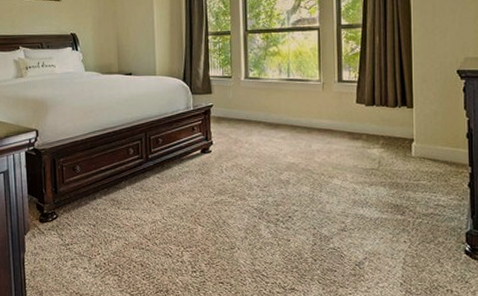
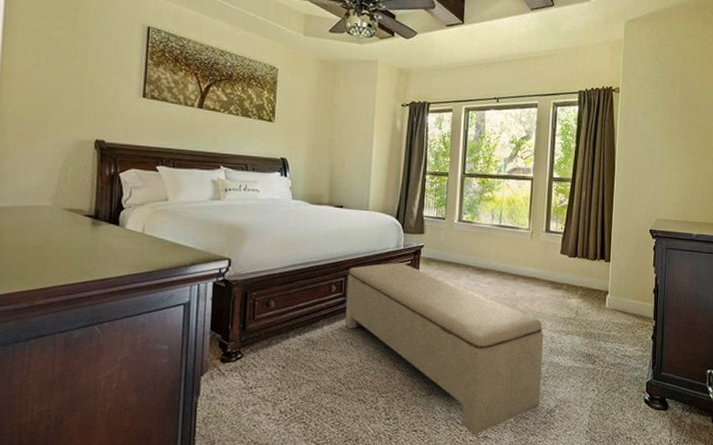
bench: none [143,123,346,287] -> present [344,262,543,436]

